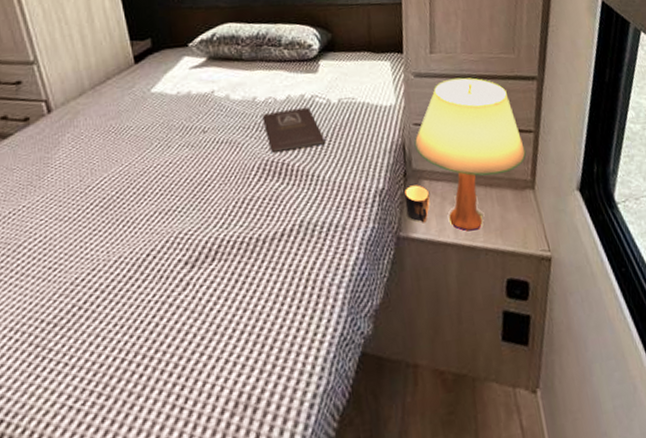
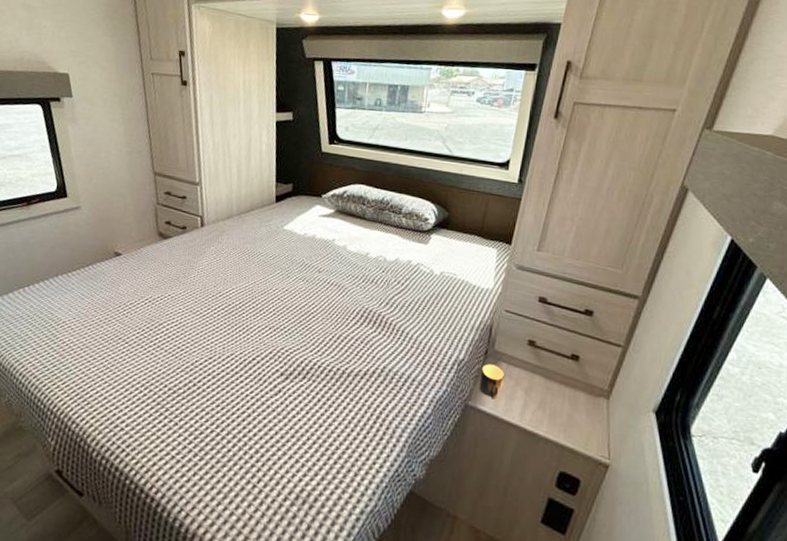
book: present [262,107,326,152] -> none [370,268,421,308]
table lamp: present [414,77,527,231] -> none [501,278,610,420]

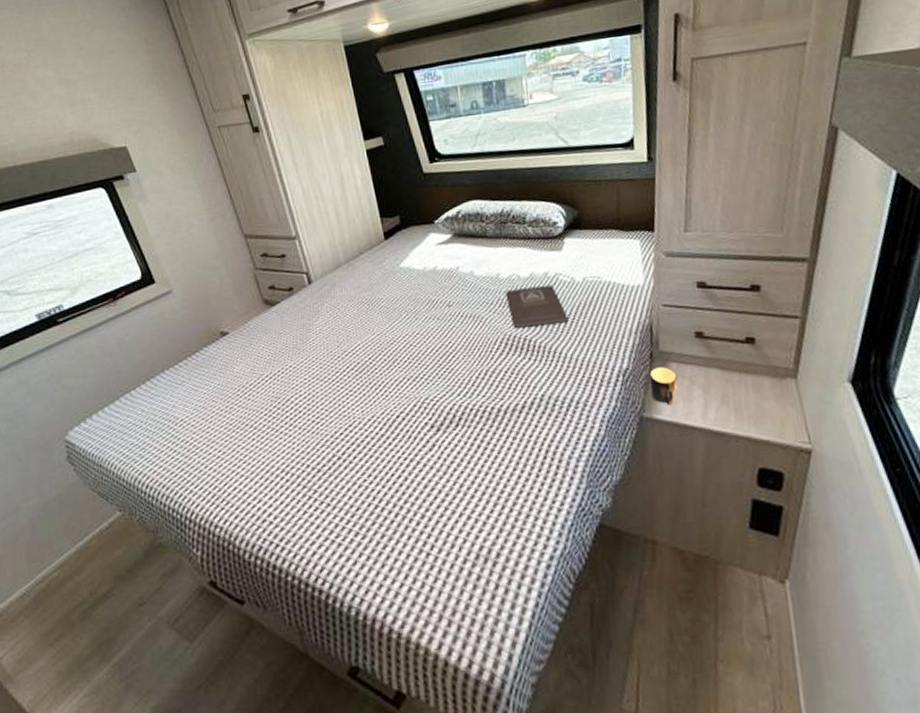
book: none [370,268,421,308] -> present [505,284,569,328]

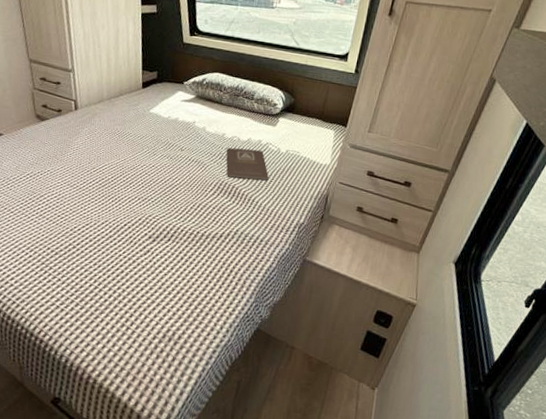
mug: present [649,367,678,406] -> none [315,226,338,255]

